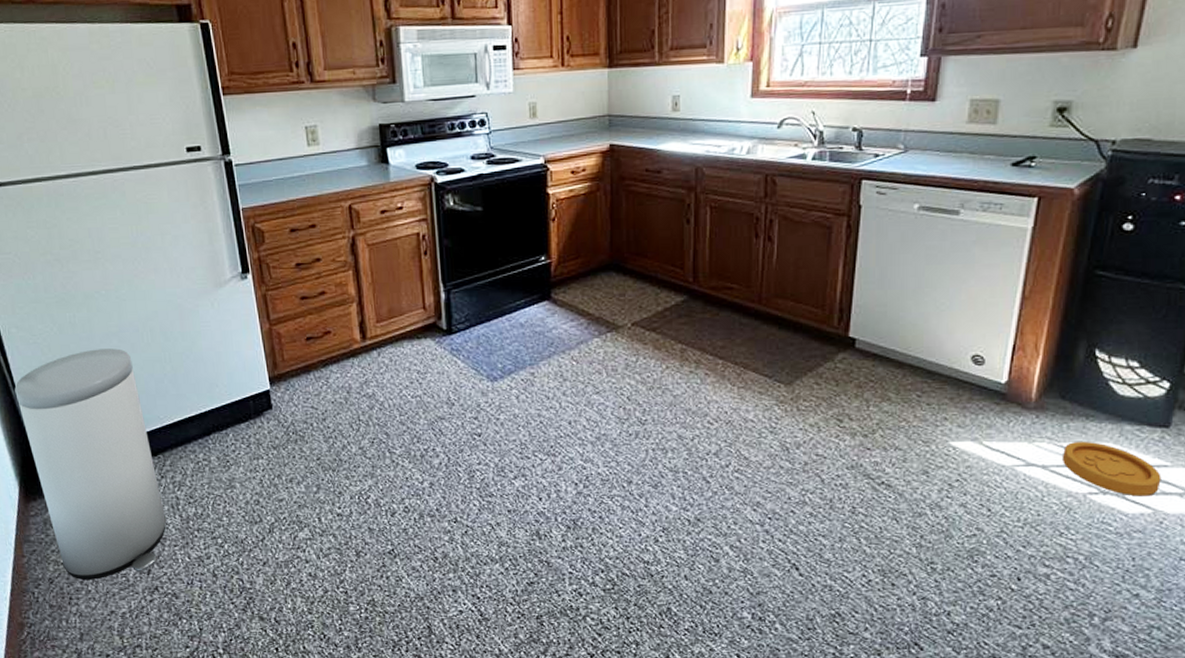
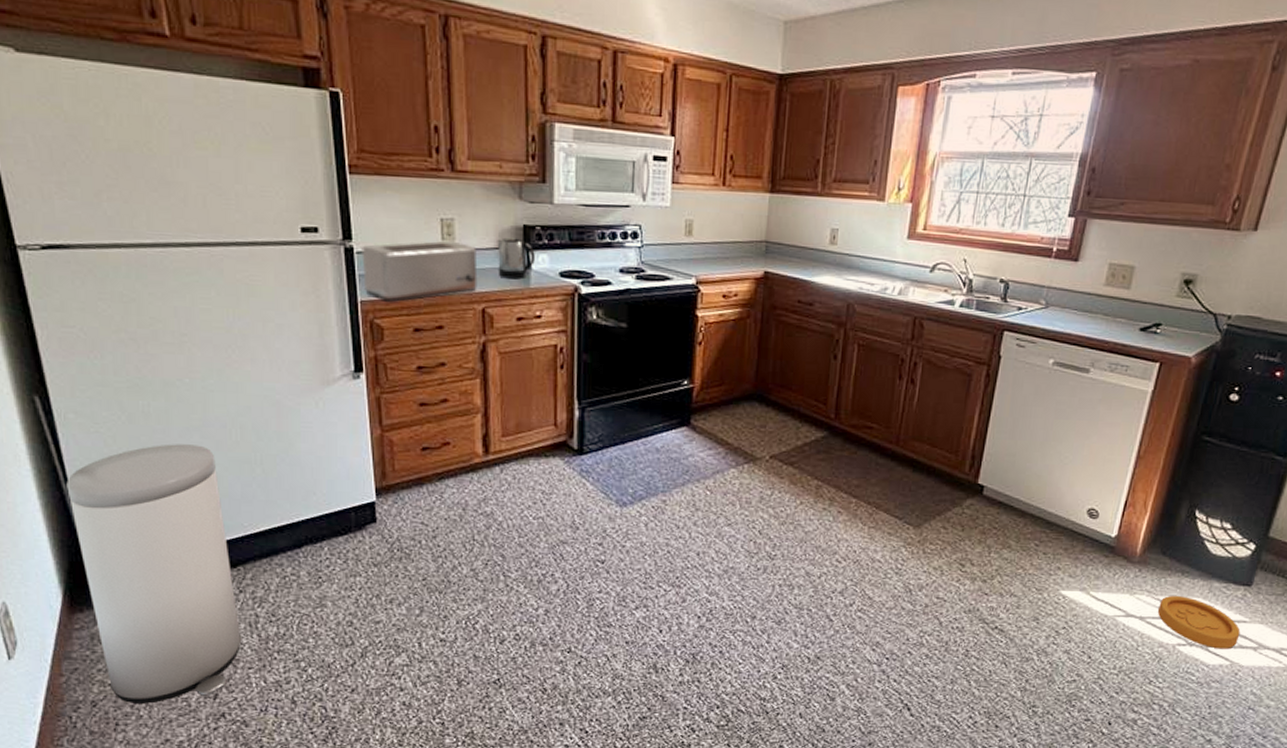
toaster: none [239,145,343,208] -> present [362,240,478,303]
kettle: none [356,137,392,176] -> present [497,237,535,280]

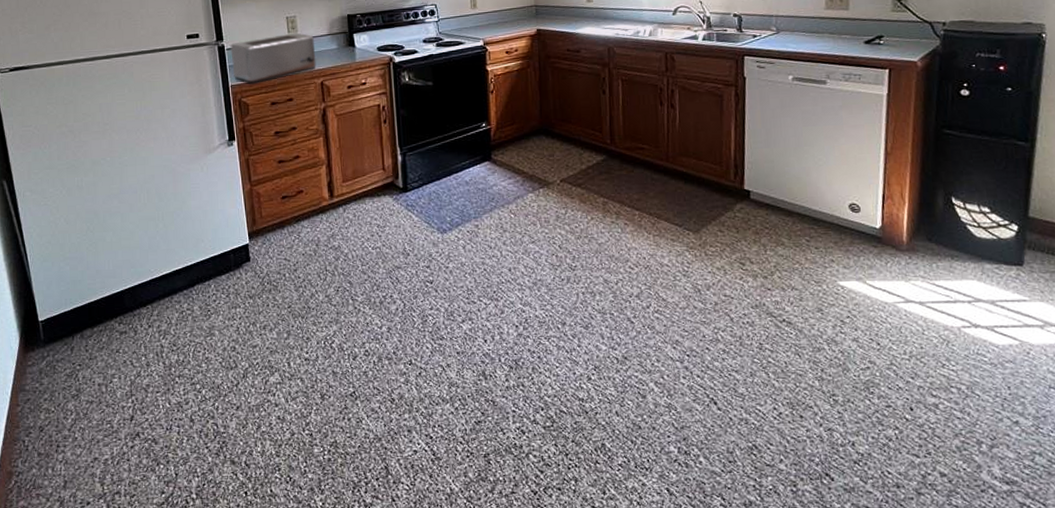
pedal bin: present [66,444,242,704] -> none [24,208,151,427]
kettle: present [497,237,535,280] -> none [328,25,358,57]
pet bowl: present [1158,595,1241,649] -> none [936,279,1023,329]

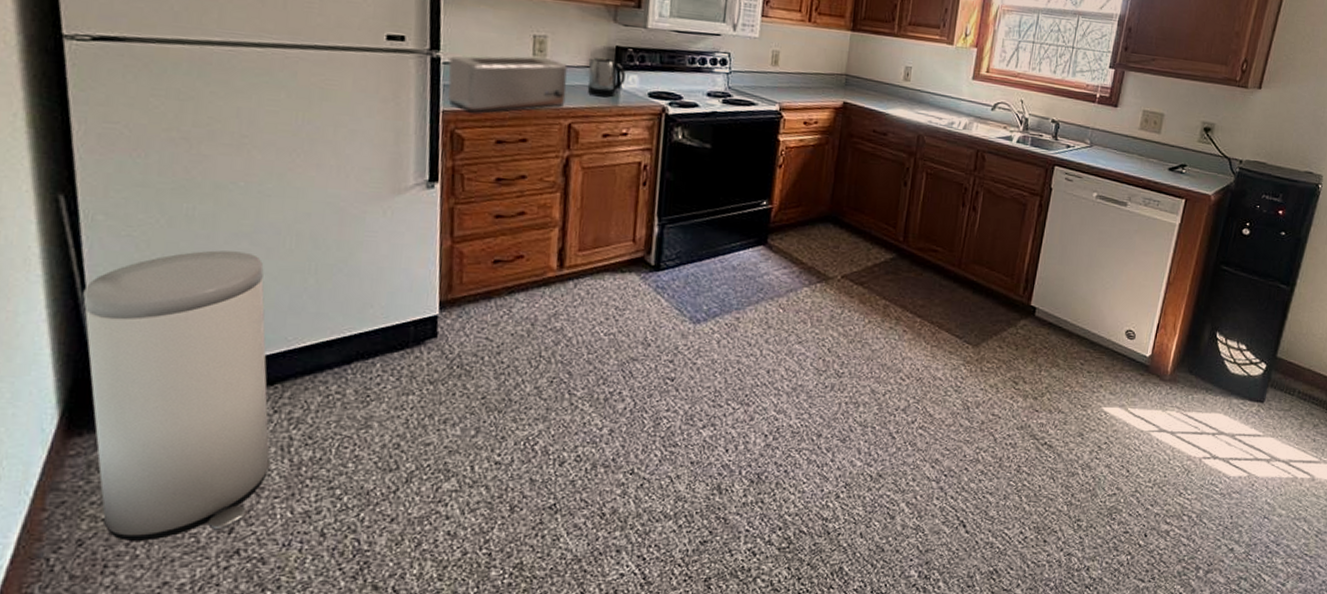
pedal bin: none [24,208,151,427] -> present [83,250,271,541]
kettle: none [328,25,358,57] -> present [587,57,626,98]

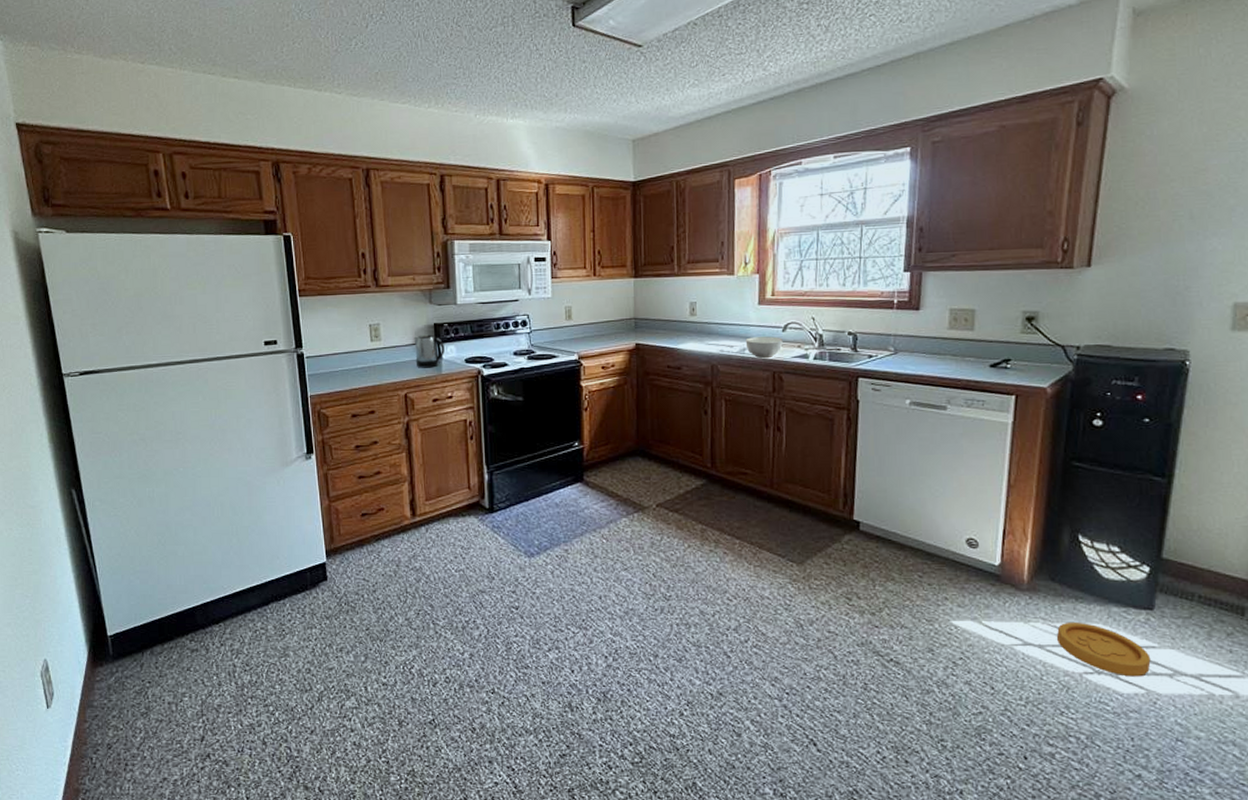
pedal bin: present [83,250,271,541] -> none [93,521,223,746]
toaster: present [448,55,567,115] -> none [310,341,400,396]
bowl: none [954,111,991,136] -> present [745,336,783,359]
pet bowl: none [1186,411,1256,462] -> present [1057,621,1151,677]

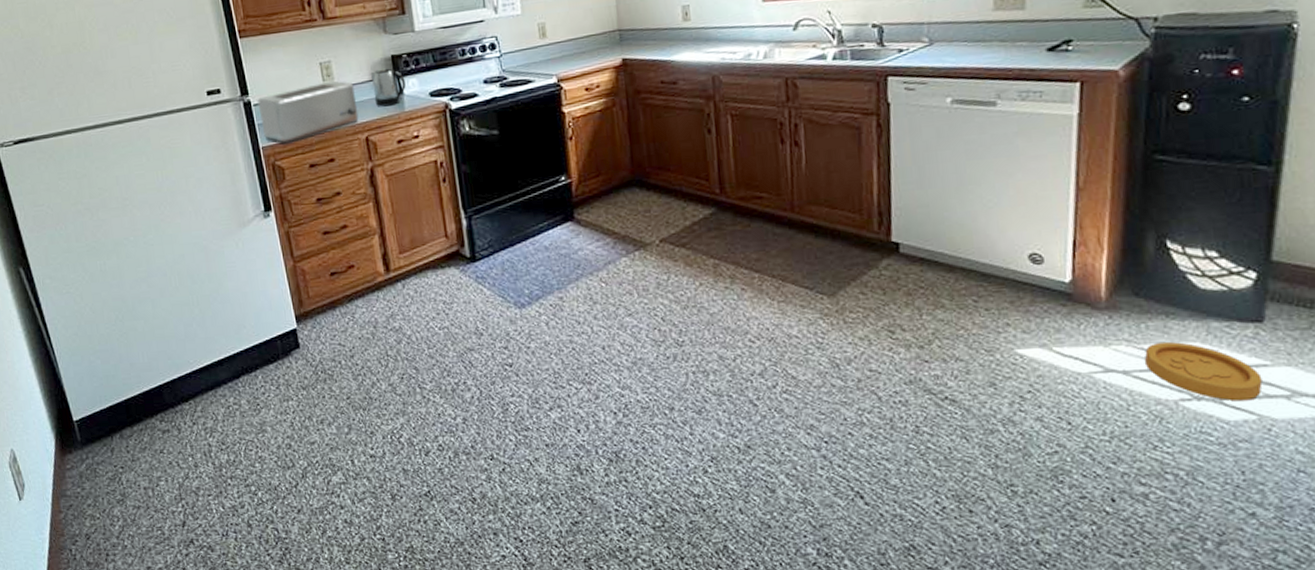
toaster: none [310,341,400,396] -> present [257,80,359,146]
bowl: present [745,336,783,359] -> none [750,37,795,65]

